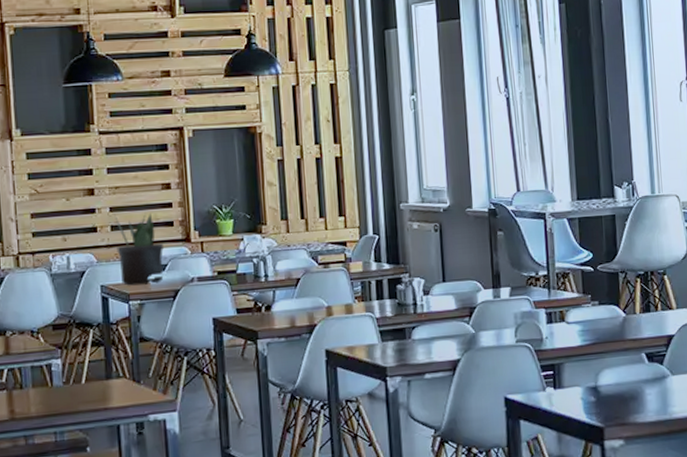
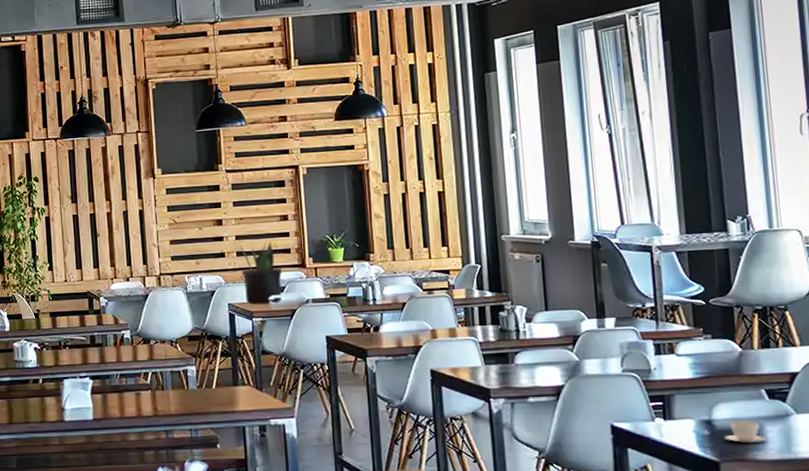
teacup: none [609,384,646,407] -> present [724,420,767,443]

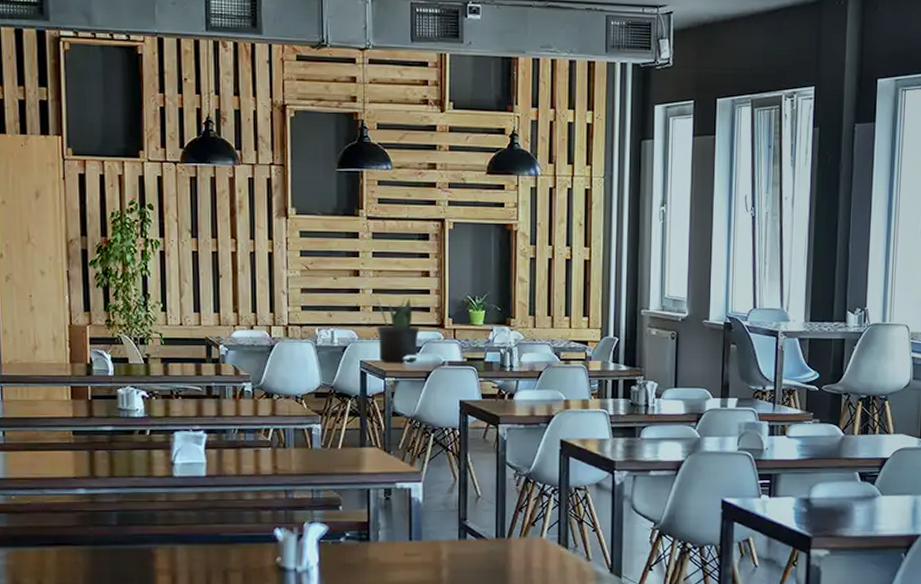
teacup: present [724,420,767,443] -> none [819,499,854,520]

